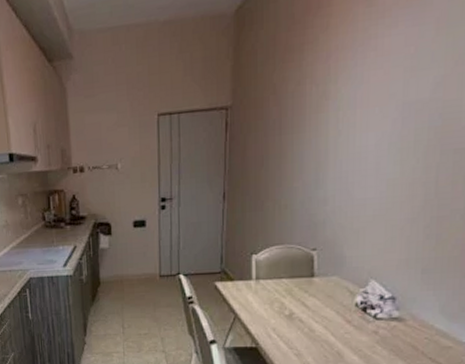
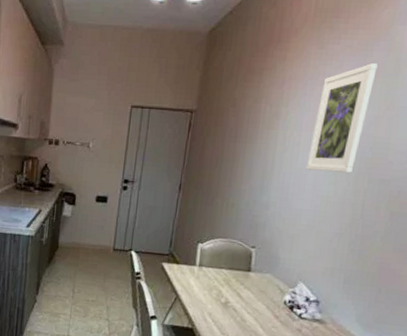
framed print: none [365,12,440,152] -> present [305,63,378,173]

